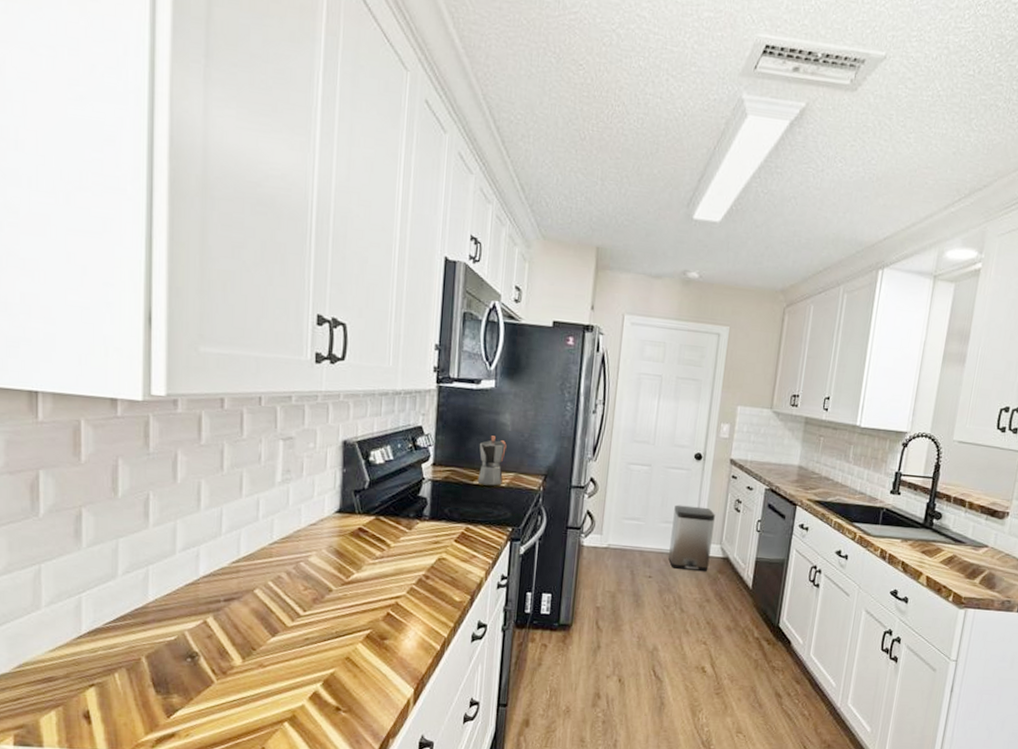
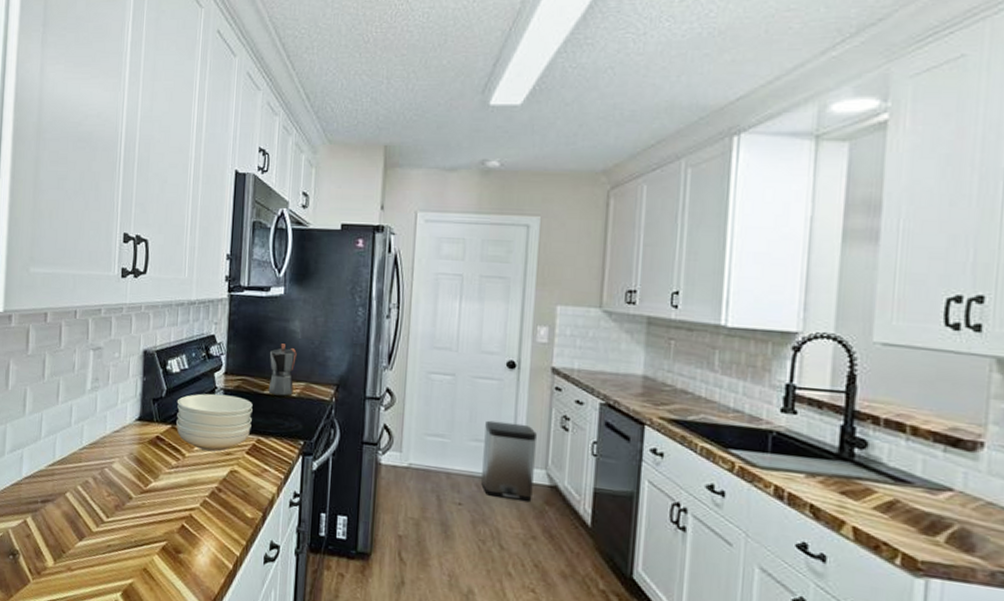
bowl: none [380,484,462,541] -> present [176,393,253,452]

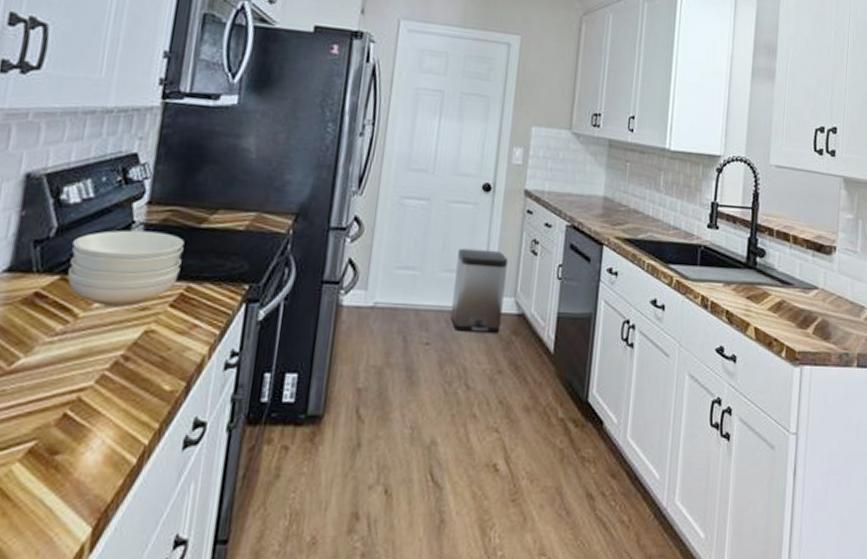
coffeepot: present [268,343,297,397] -> none [206,164,249,230]

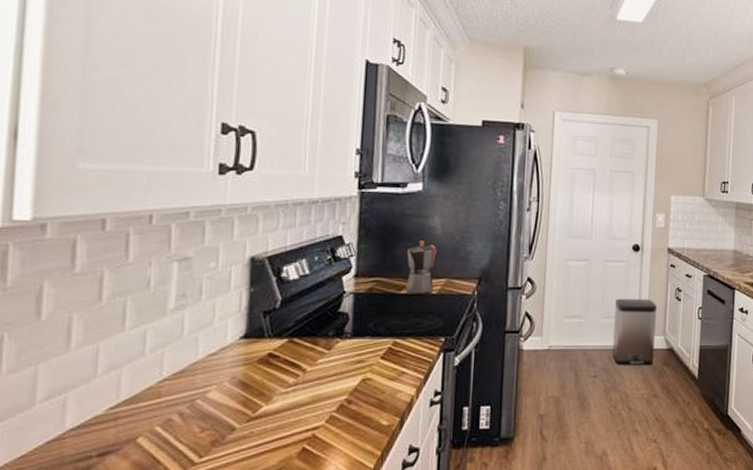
bowl: present [67,230,185,307] -> none [294,299,388,361]
coffeepot: none [206,164,249,230] -> present [405,241,437,294]

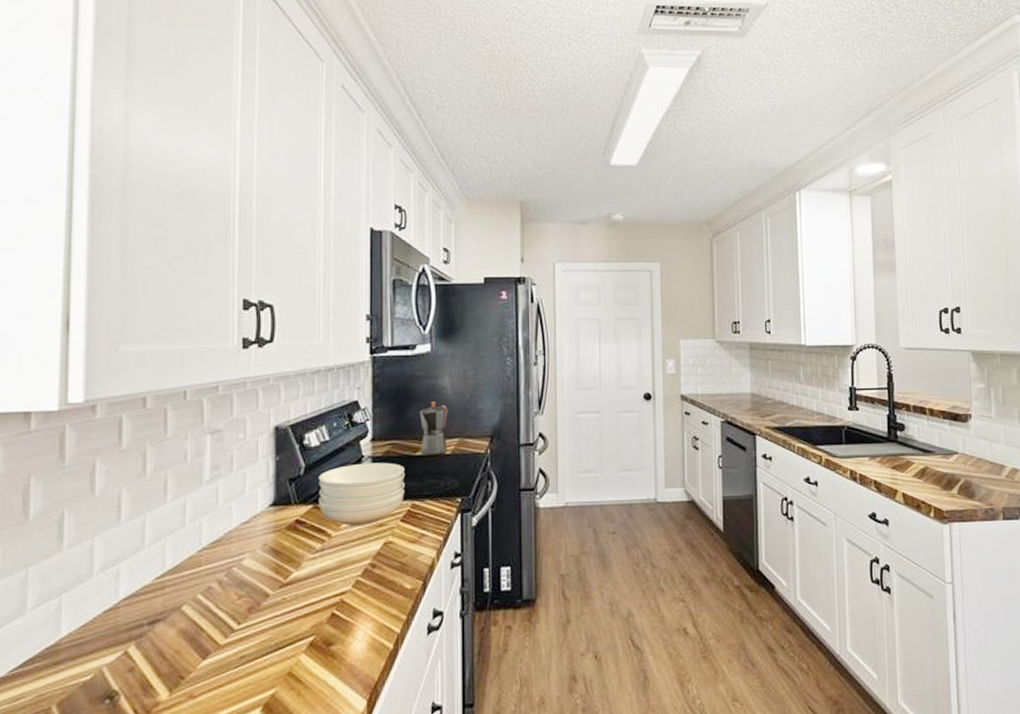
bowl: none [294,299,388,361] -> present [318,462,405,526]
pedal bin: present [612,298,657,366] -> none [630,449,675,520]

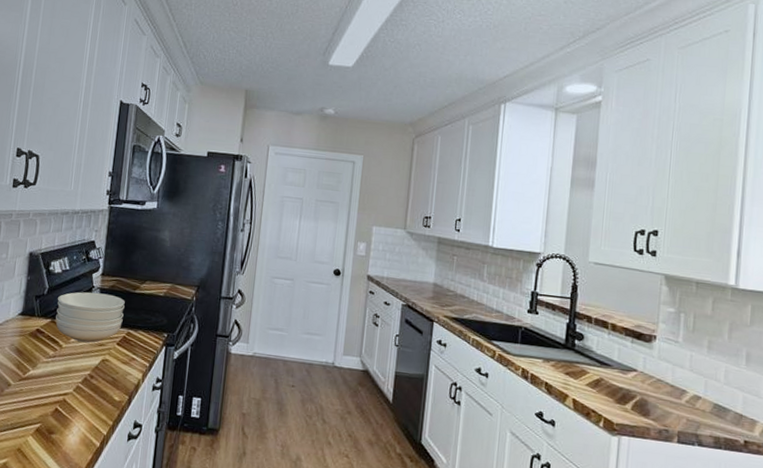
coffeepot: present [419,401,448,455] -> none [139,250,165,295]

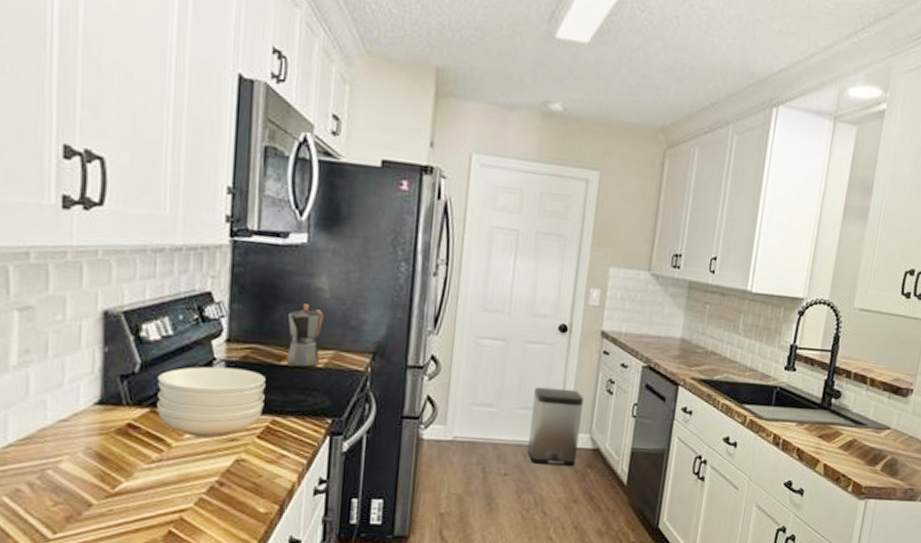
coffeepot: none [139,250,165,295] -> present [286,303,324,368]
pedal bin: none [310,317,354,383] -> present [528,387,584,467]

